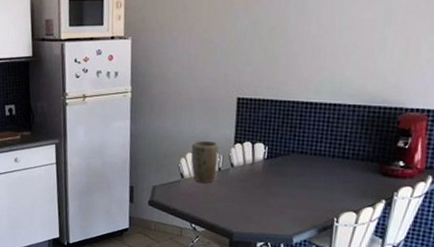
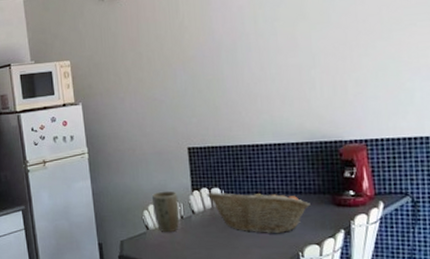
fruit basket: none [249,147,356,197] -> present [207,190,310,234]

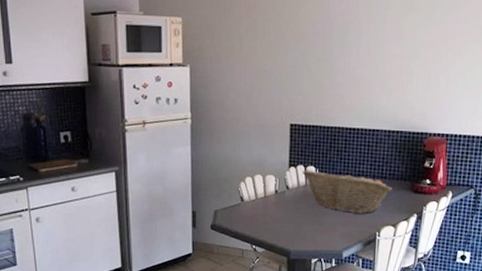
plant pot: present [152,190,180,232] -> none [249,164,275,205]

